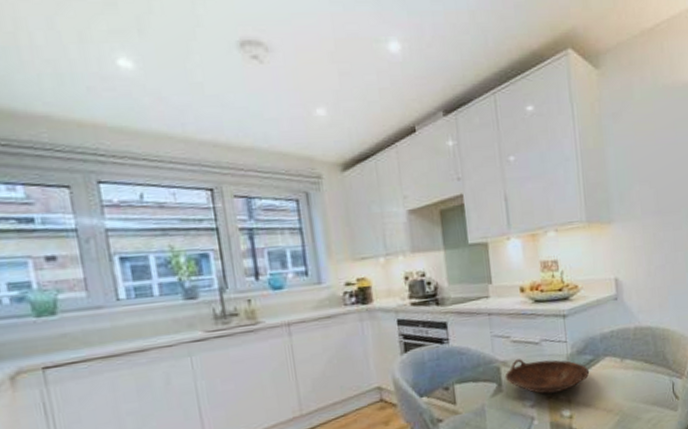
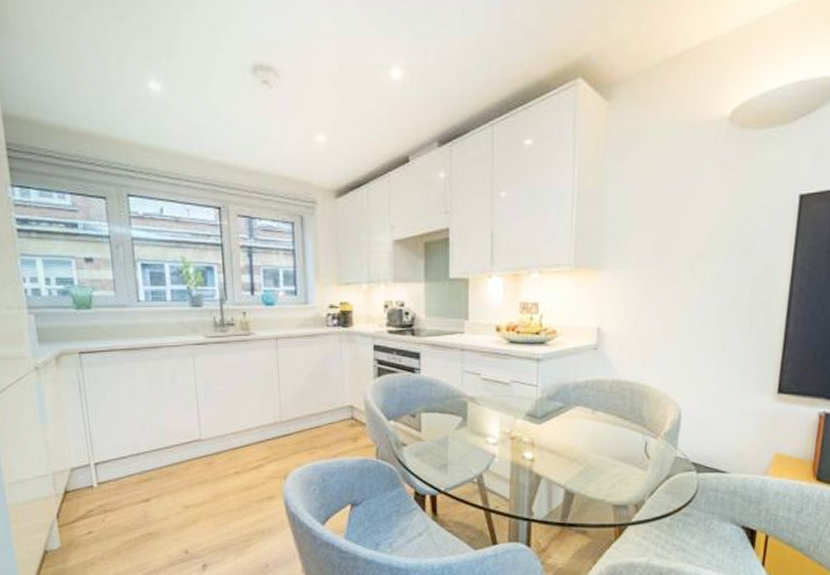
bowl: present [504,359,590,394] -> none [471,397,558,434]

